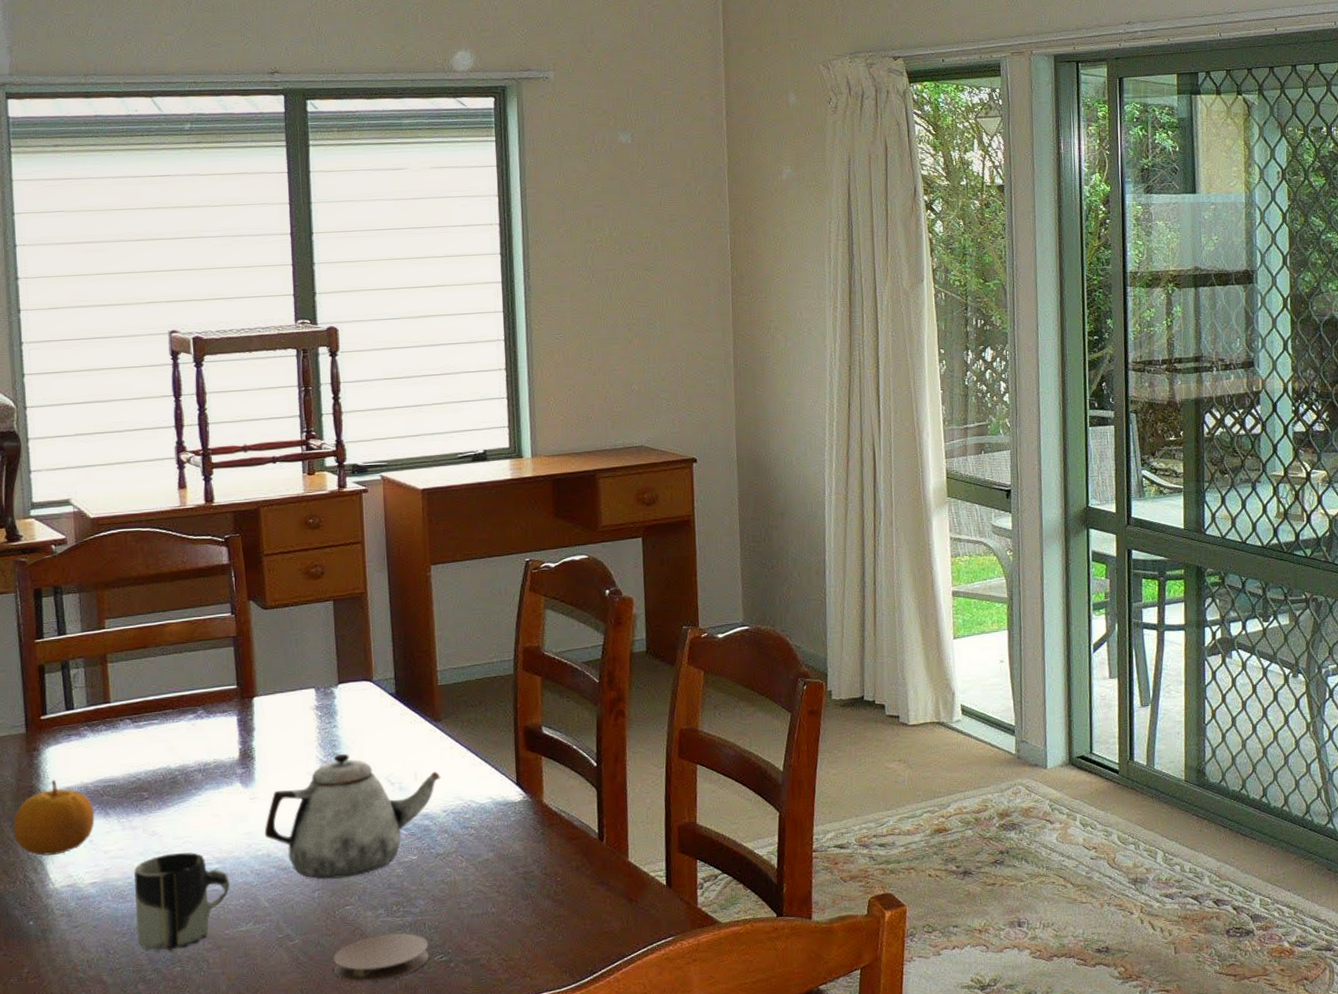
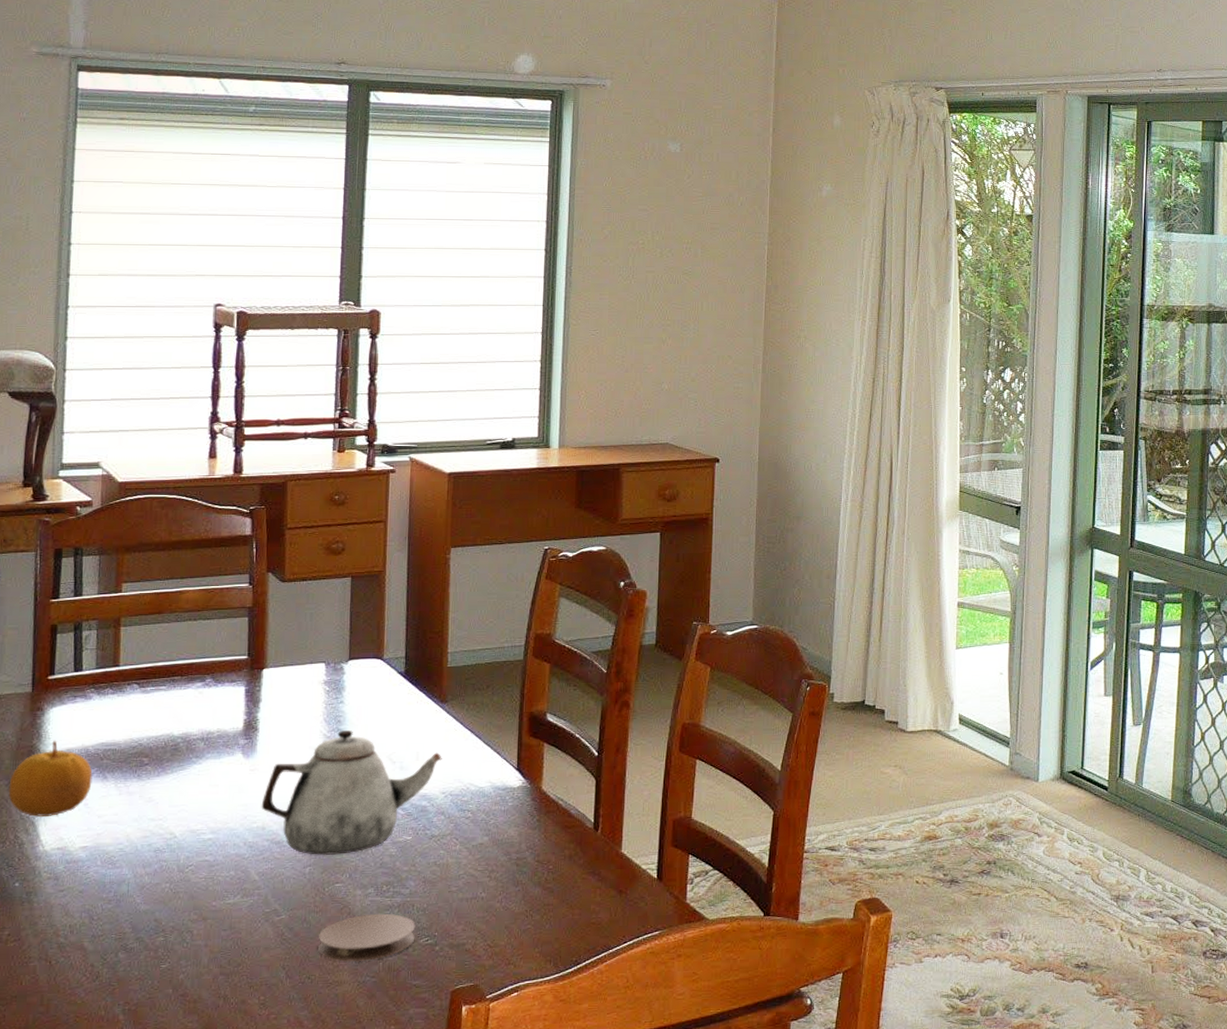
cup: present [134,852,230,951] -> none [123,820,222,920]

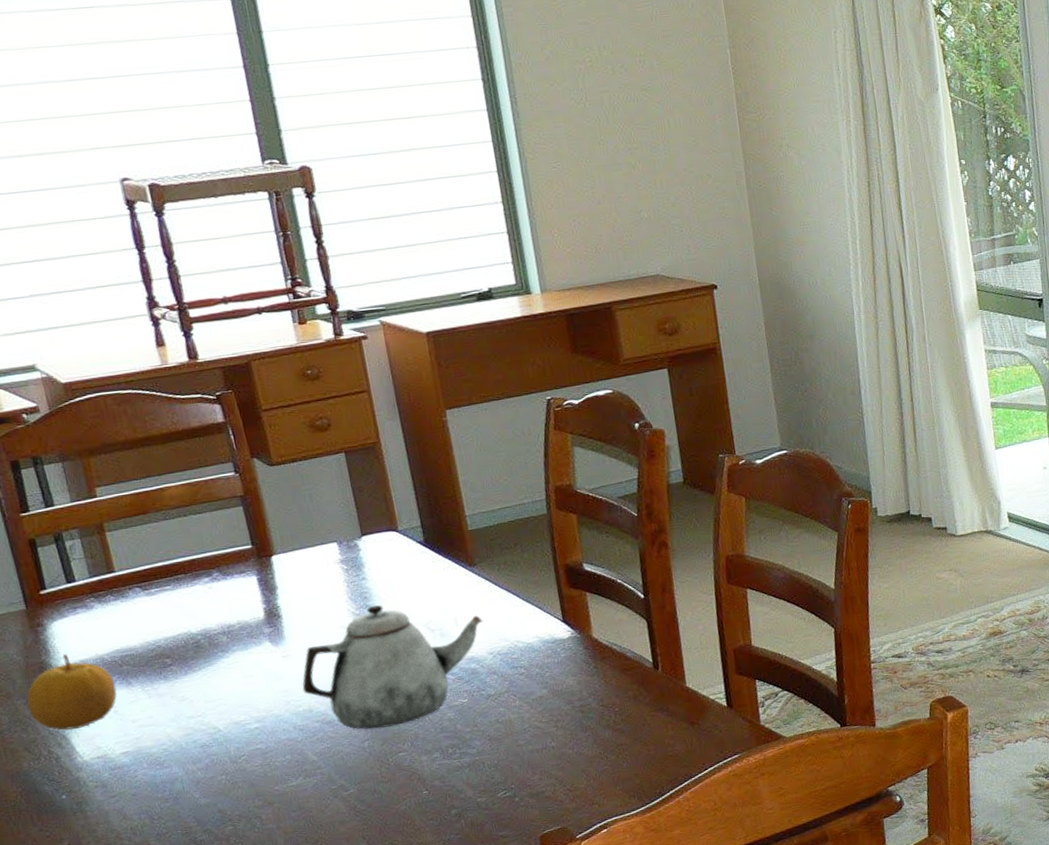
coaster: present [318,913,416,962] -> none [393,773,492,824]

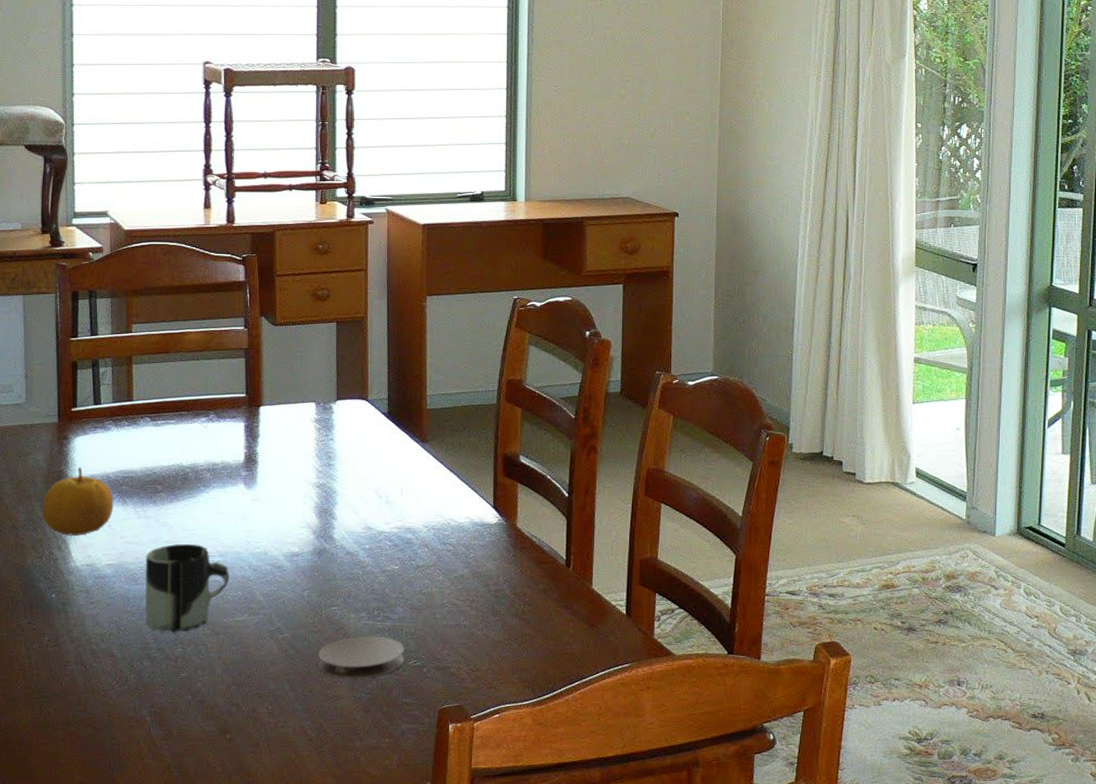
cup: none [168,714,274,814] -> present [146,543,230,632]
teapot: present [302,604,483,730] -> none [263,465,424,580]
coaster: none [393,773,492,824] -> present [318,636,405,680]

